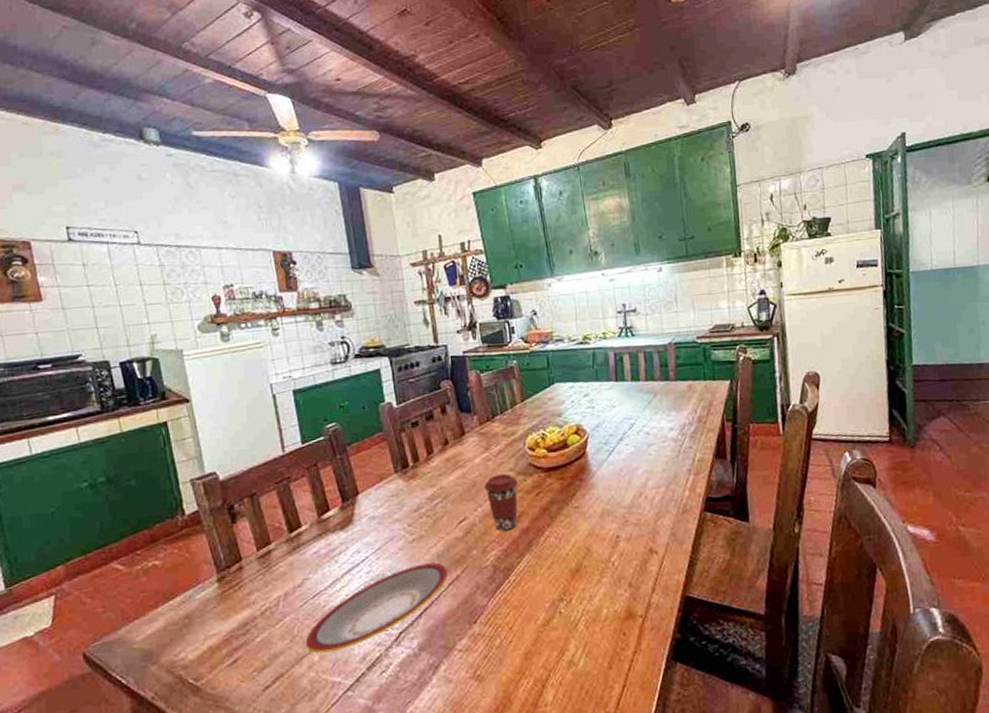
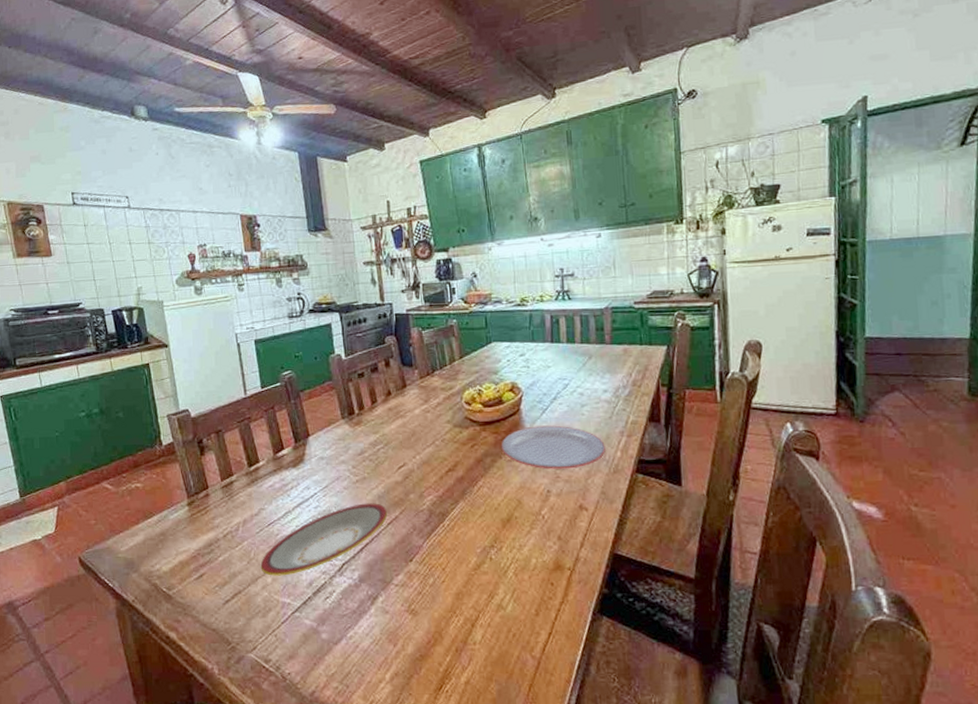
coffee cup: present [484,474,518,531] -> none [422,426,454,479]
plate: none [567,467,674,514] -> present [501,425,606,469]

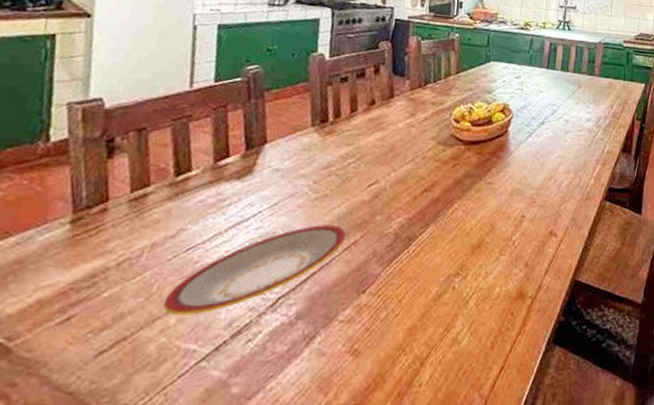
plate: present [501,425,606,469] -> none [483,149,581,194]

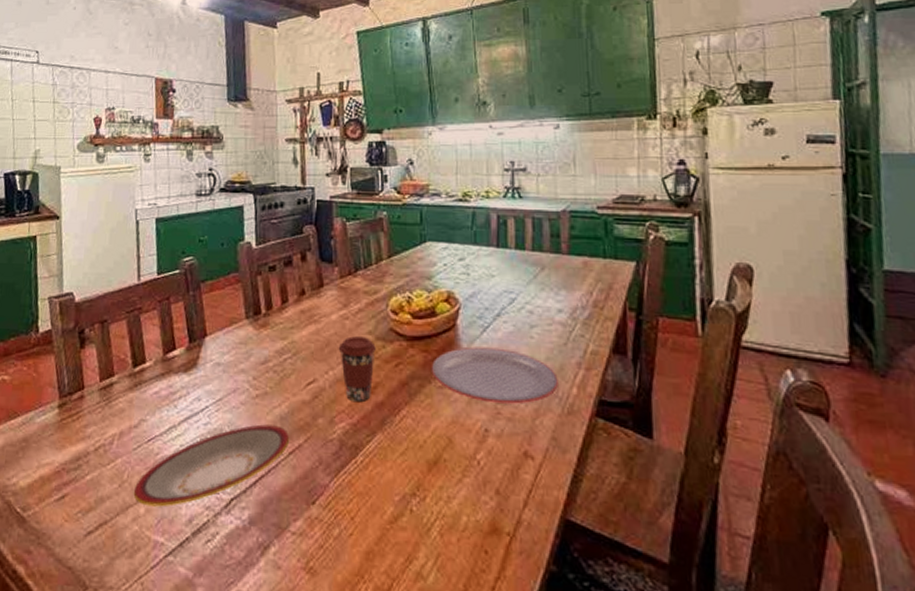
coffee cup: none [402,142,437,200] -> present [338,336,376,403]
plate: none [483,149,581,194] -> present [431,346,558,404]

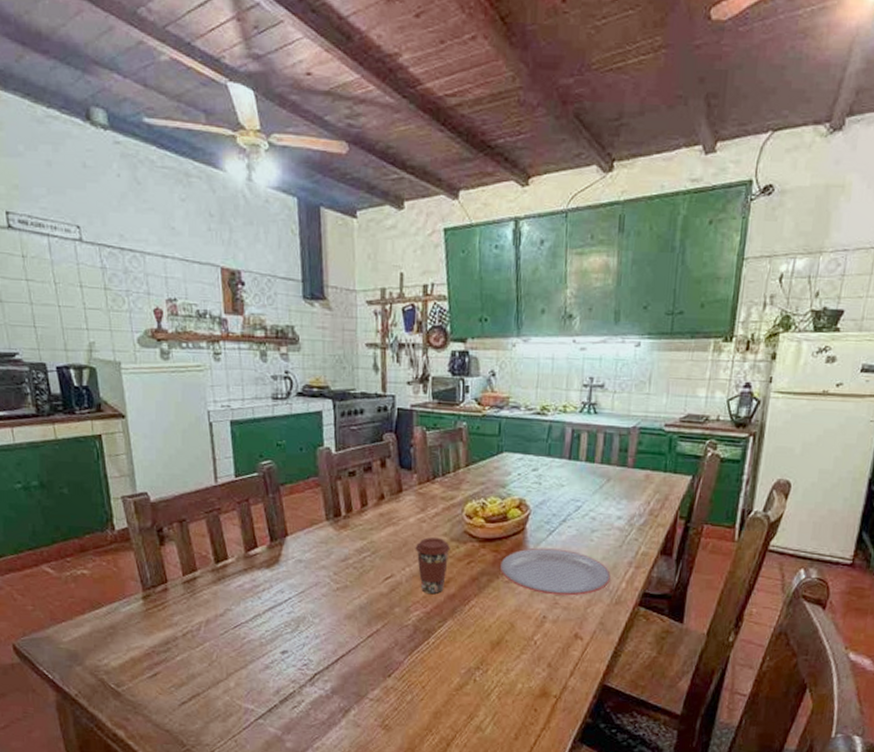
plate: present [133,424,290,507] -> none [223,613,369,681]

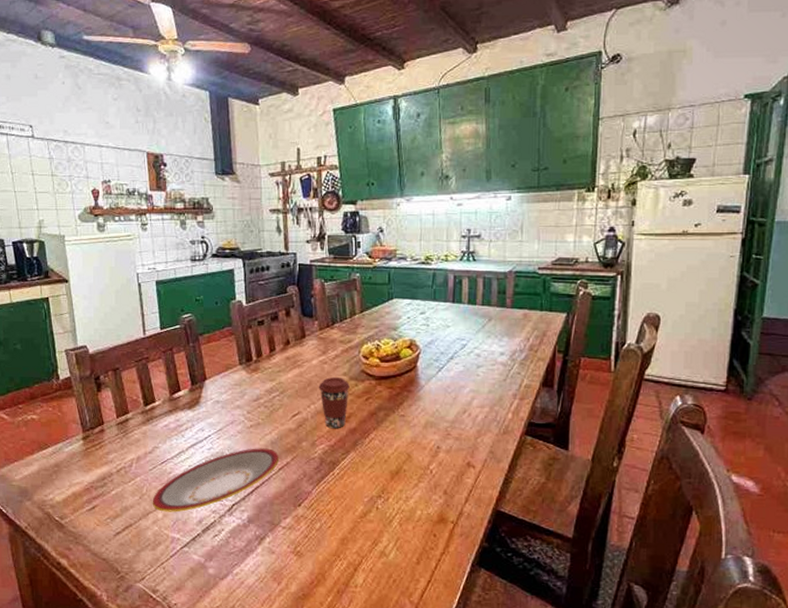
plate: none [223,613,369,681] -> present [152,448,280,512]
plate: present [499,547,611,596] -> none [395,383,497,427]

